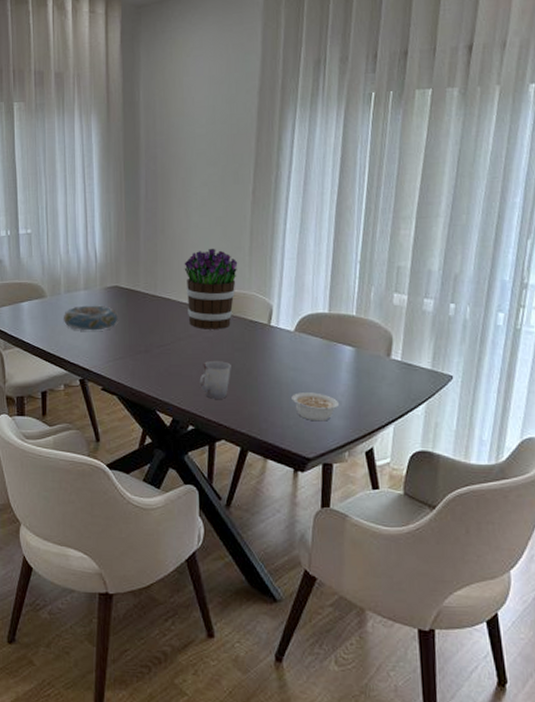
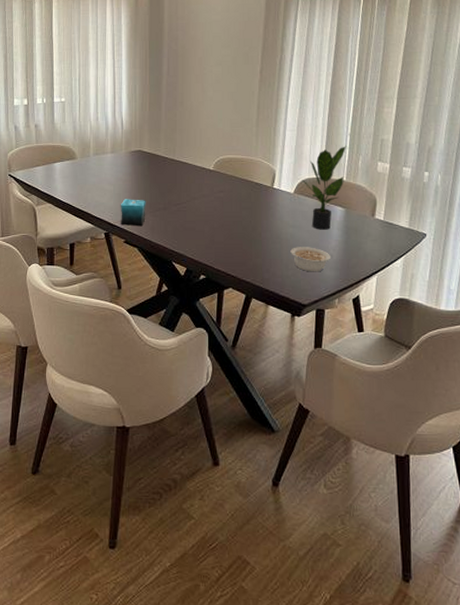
decorative bowl: present [63,305,118,331] -> none [91,167,140,190]
candle: none [96,341,125,372] -> present [120,199,146,227]
bouquet: present [184,248,238,329] -> none [199,119,247,190]
cup: present [199,361,231,399] -> none [211,218,239,252]
potted plant: none [303,275,356,373] -> present [301,146,347,230]

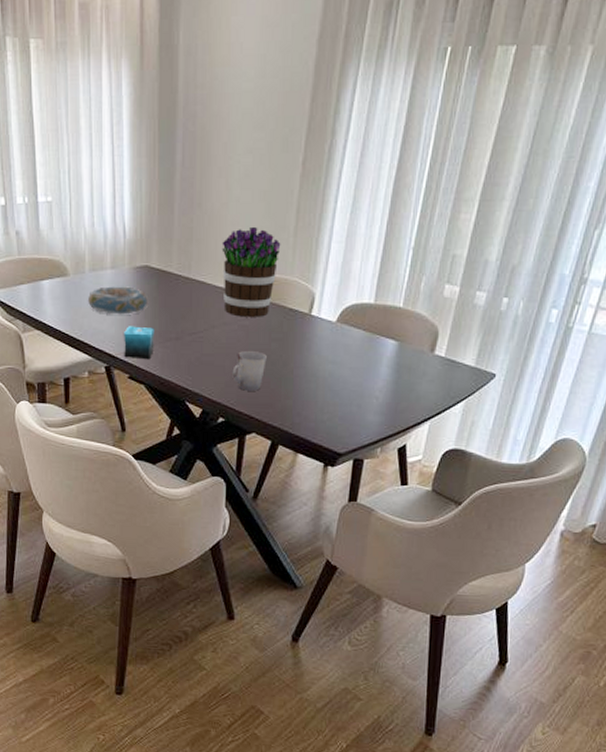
decorative bowl: none [91,167,140,190] -> present [87,286,148,315]
bouquet: none [199,119,247,190] -> present [222,226,281,317]
cup: none [211,218,239,252] -> present [232,351,267,391]
legume: present [290,247,330,272] -> none [327,387,376,417]
potted plant: present [301,146,347,230] -> none [347,263,407,367]

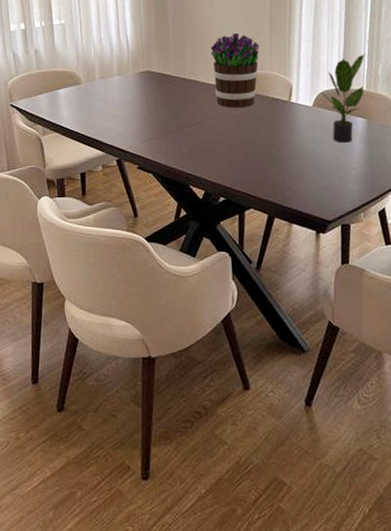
decorative bowl: present [87,286,148,315] -> none [98,89,151,114]
candle: present [123,326,154,360] -> none [131,122,159,151]
cup: present [232,351,267,391] -> none [228,136,257,172]
potted plant: none [347,263,407,367] -> present [320,54,365,143]

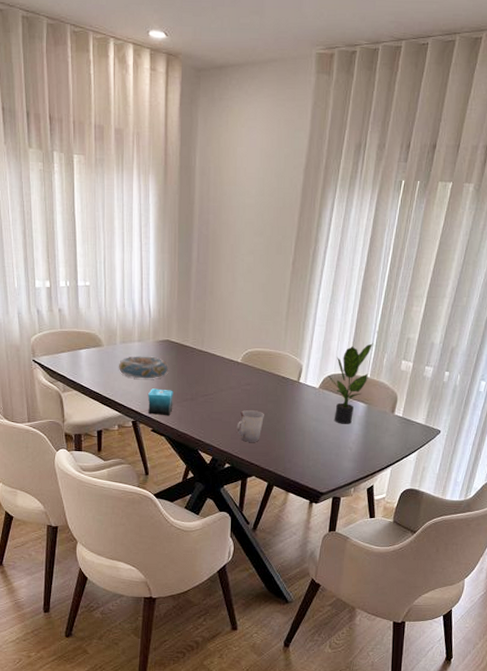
decorative bowl: none [98,89,151,114] -> present [118,356,168,379]
candle: none [131,122,159,151] -> present [147,388,174,416]
bouquet: present [210,32,260,108] -> none [228,311,276,383]
cup: none [228,136,257,172] -> present [236,410,264,442]

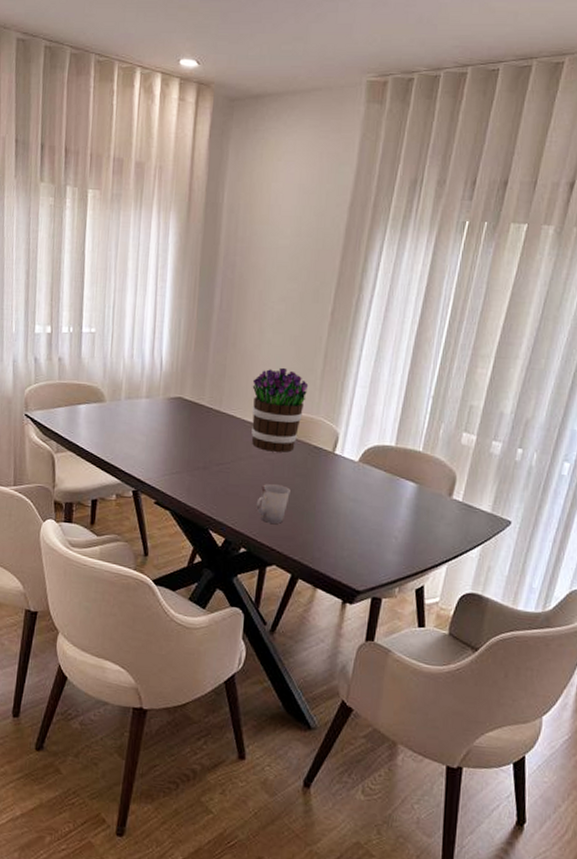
decorative bowl: present [118,356,168,379] -> none [120,414,179,442]
candle: present [147,388,174,416] -> none [152,453,183,487]
bouquet: none [228,311,276,383] -> present [251,367,309,453]
potted plant: present [327,343,373,424] -> none [369,410,427,508]

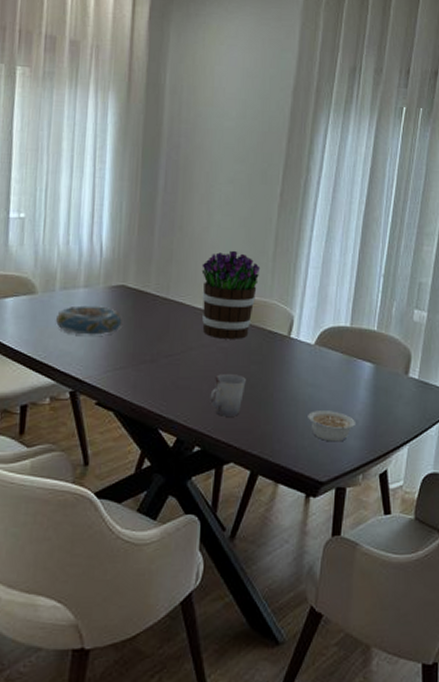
decorative bowl: none [120,414,179,442] -> present [55,305,122,335]
legume: none [348,524,395,556] -> present [308,411,355,442]

